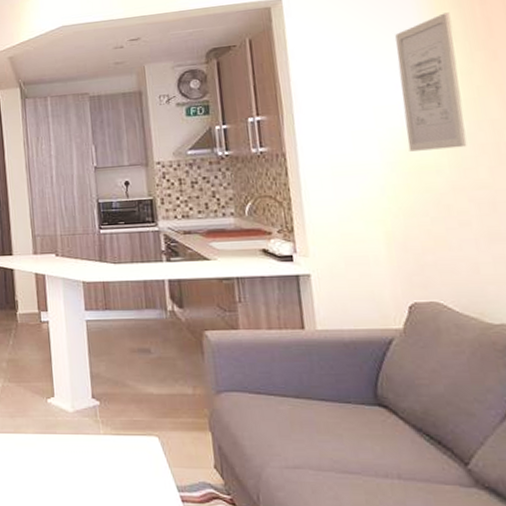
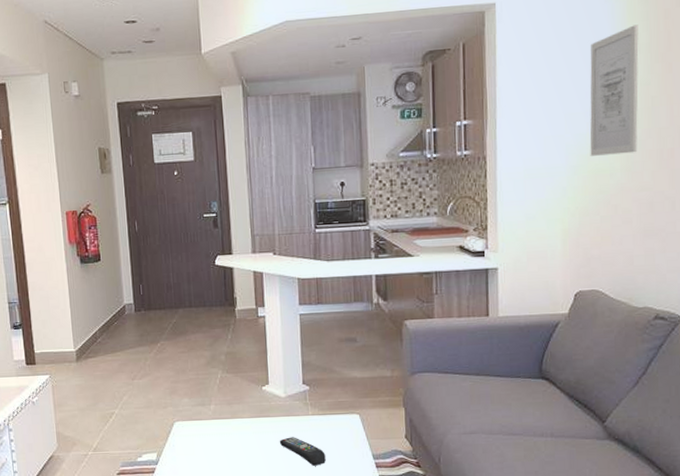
remote control: none [67,458,122,495] -> present [279,437,326,466]

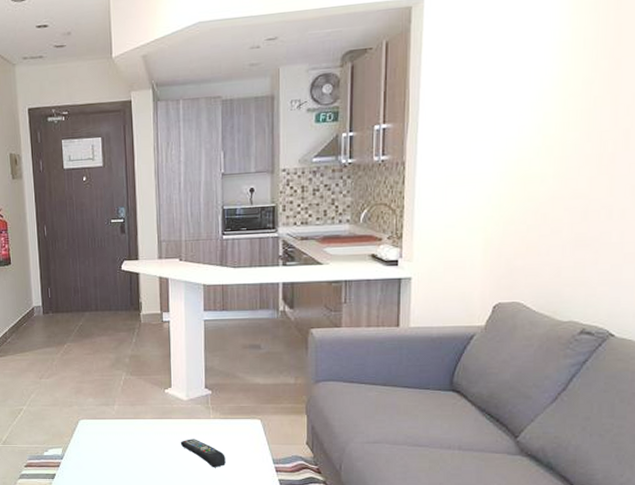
wall art: present [590,24,639,156] -> none [520,17,585,161]

